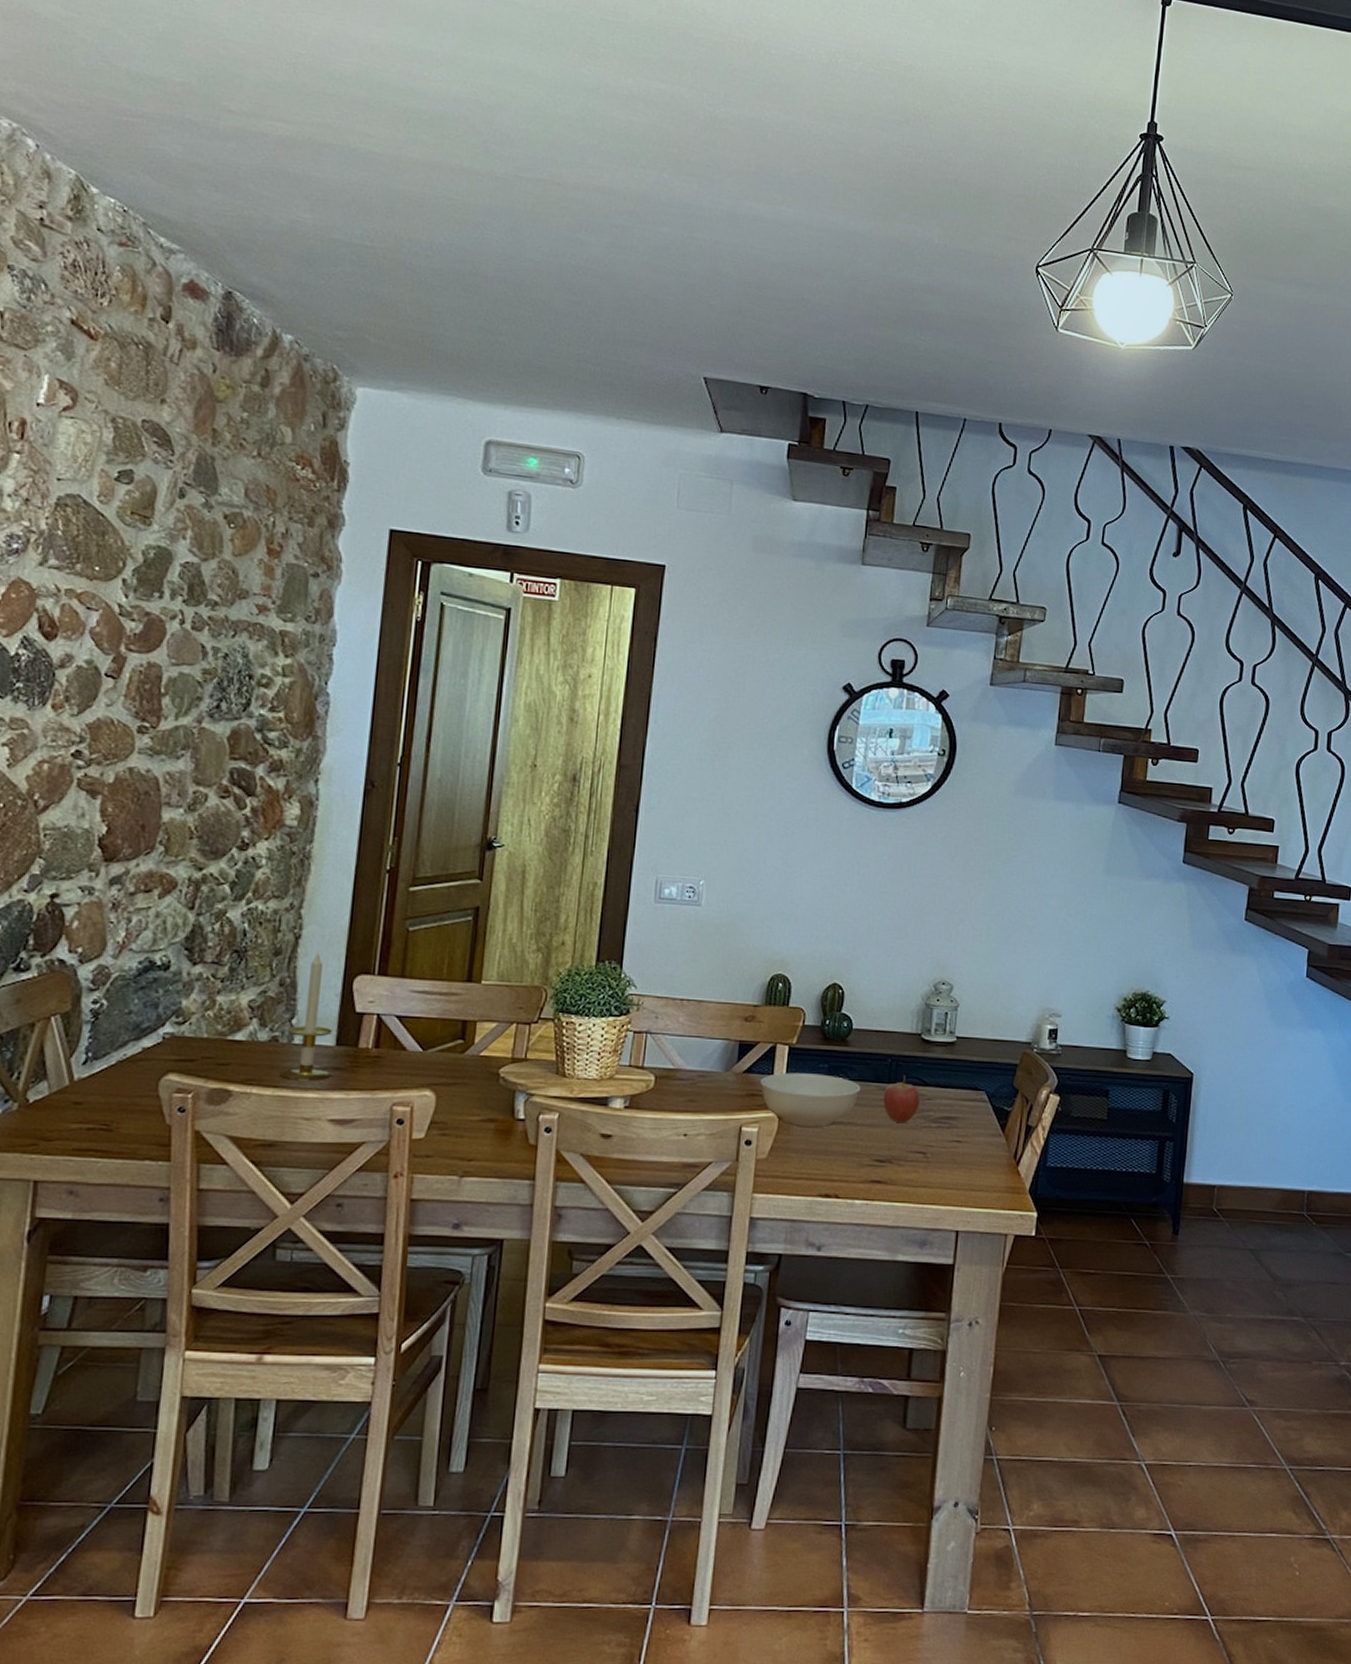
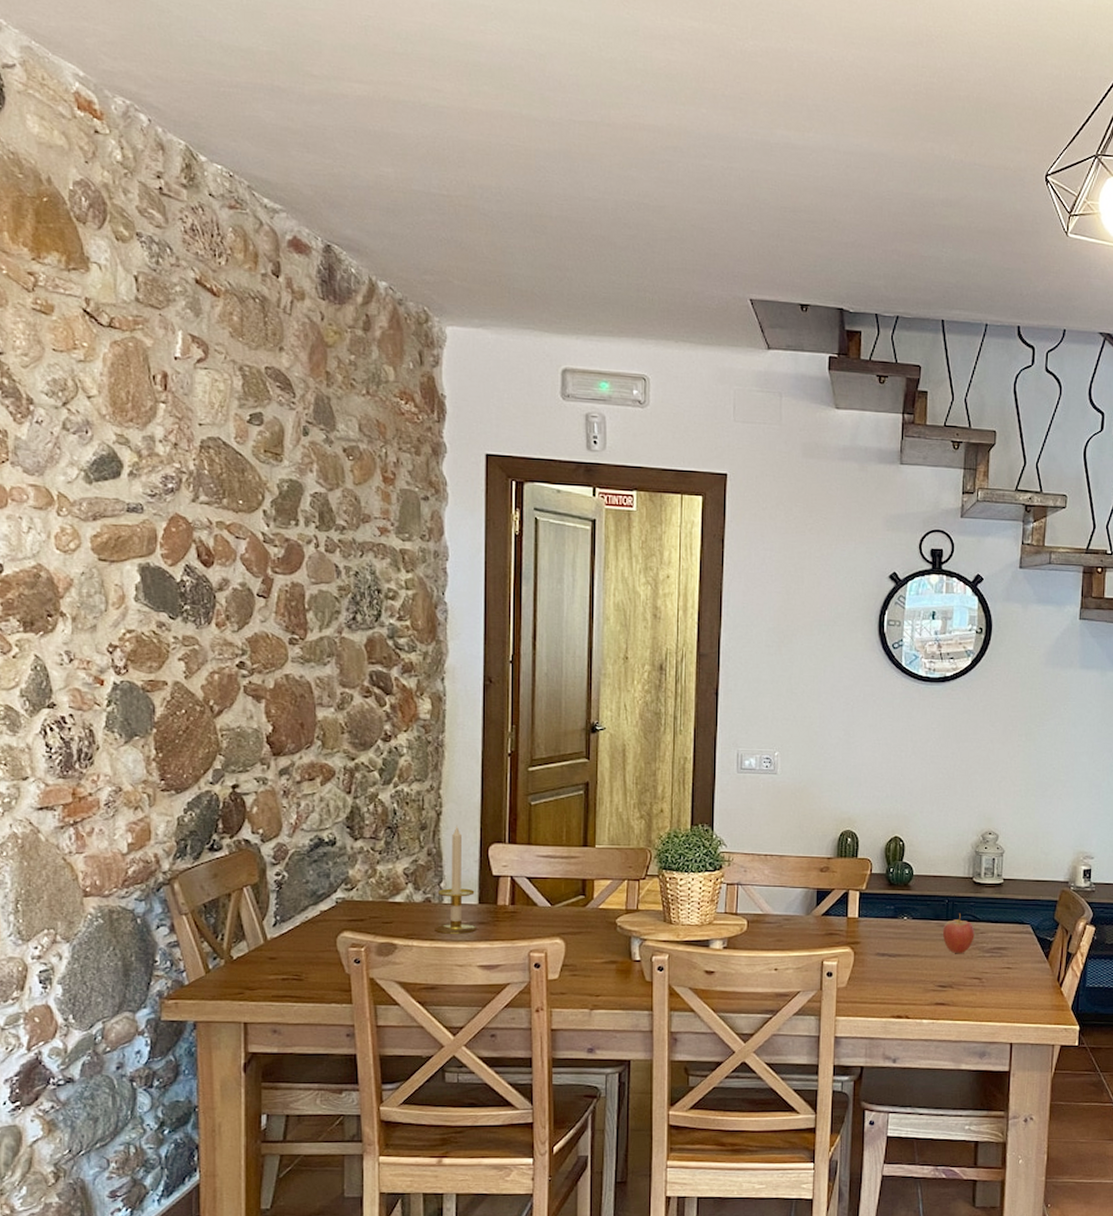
bowl: present [759,1072,861,1128] -> none [836,914,923,960]

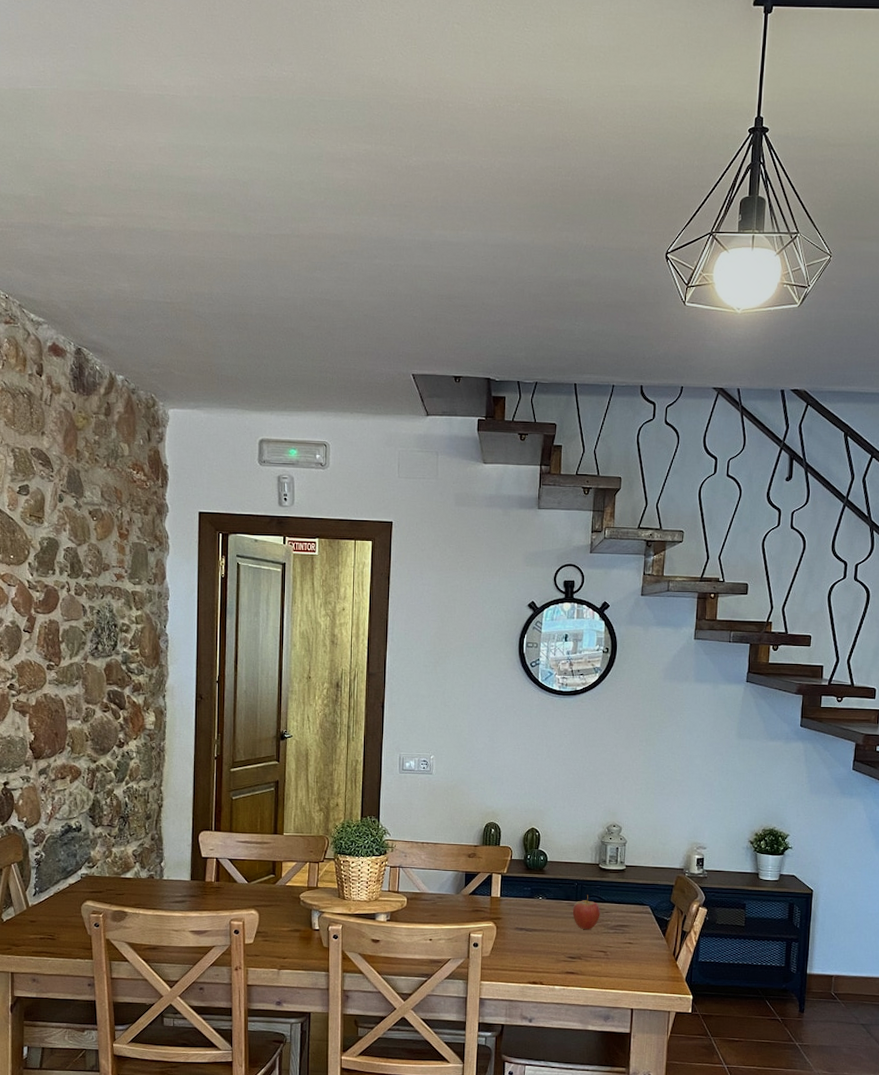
candle: present [434,826,477,935] -> none [156,816,190,906]

